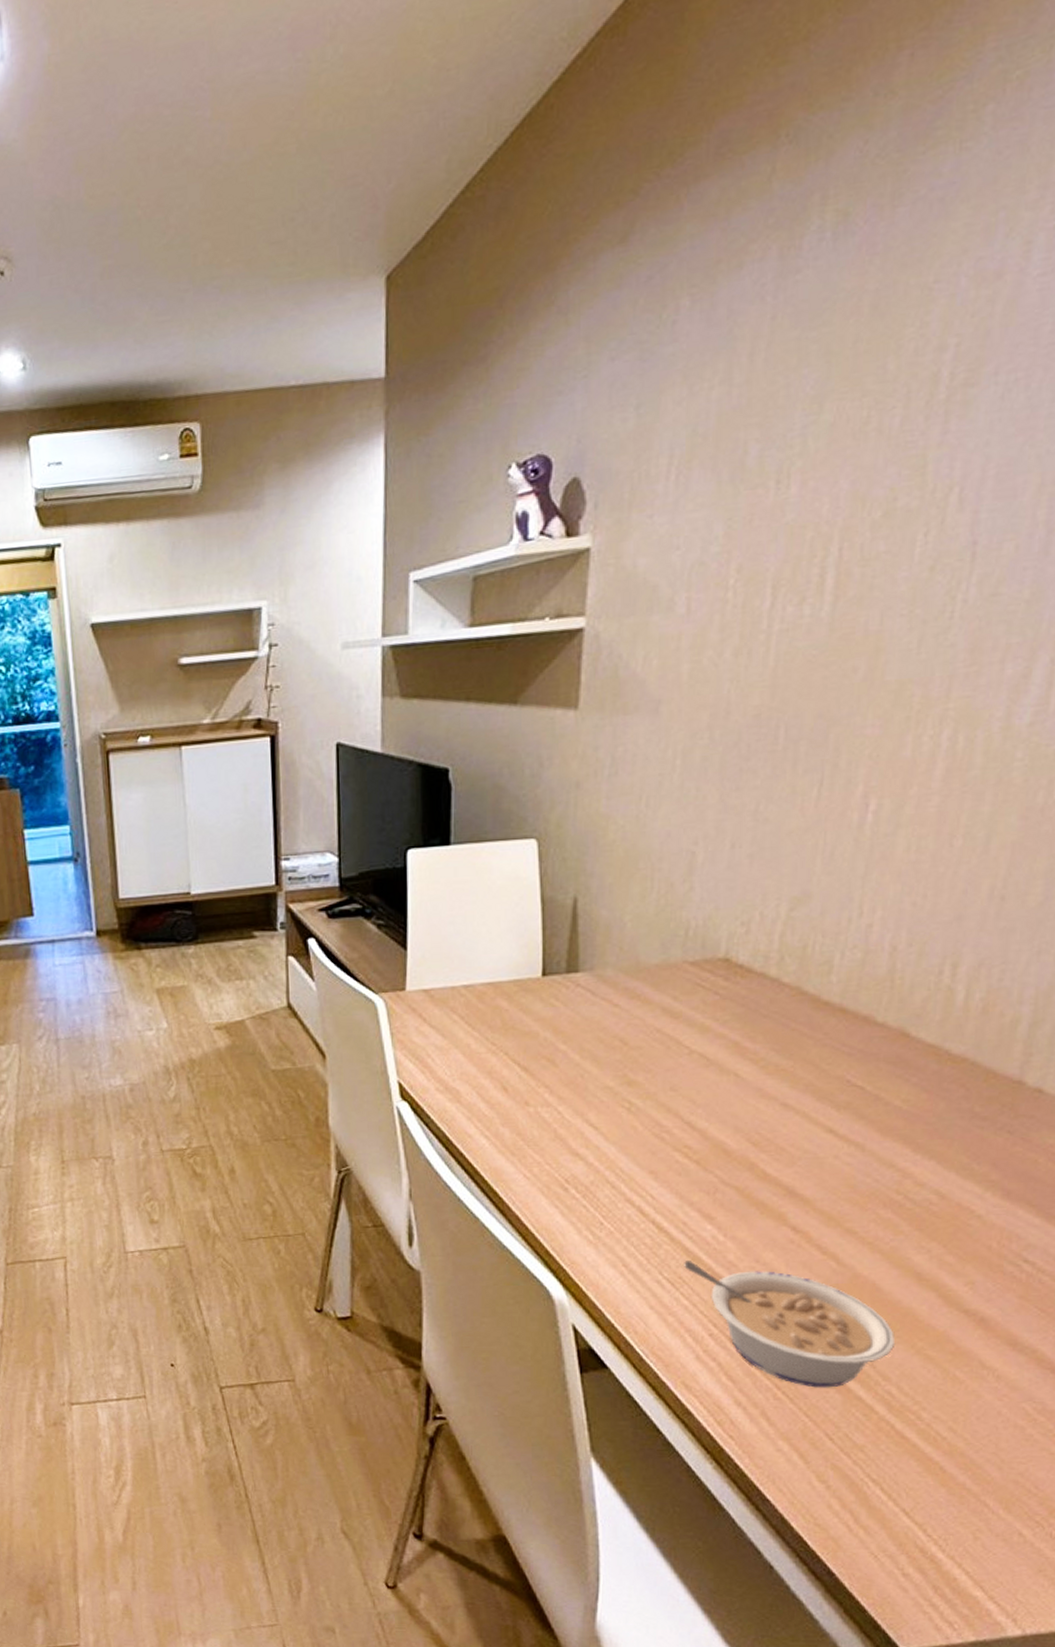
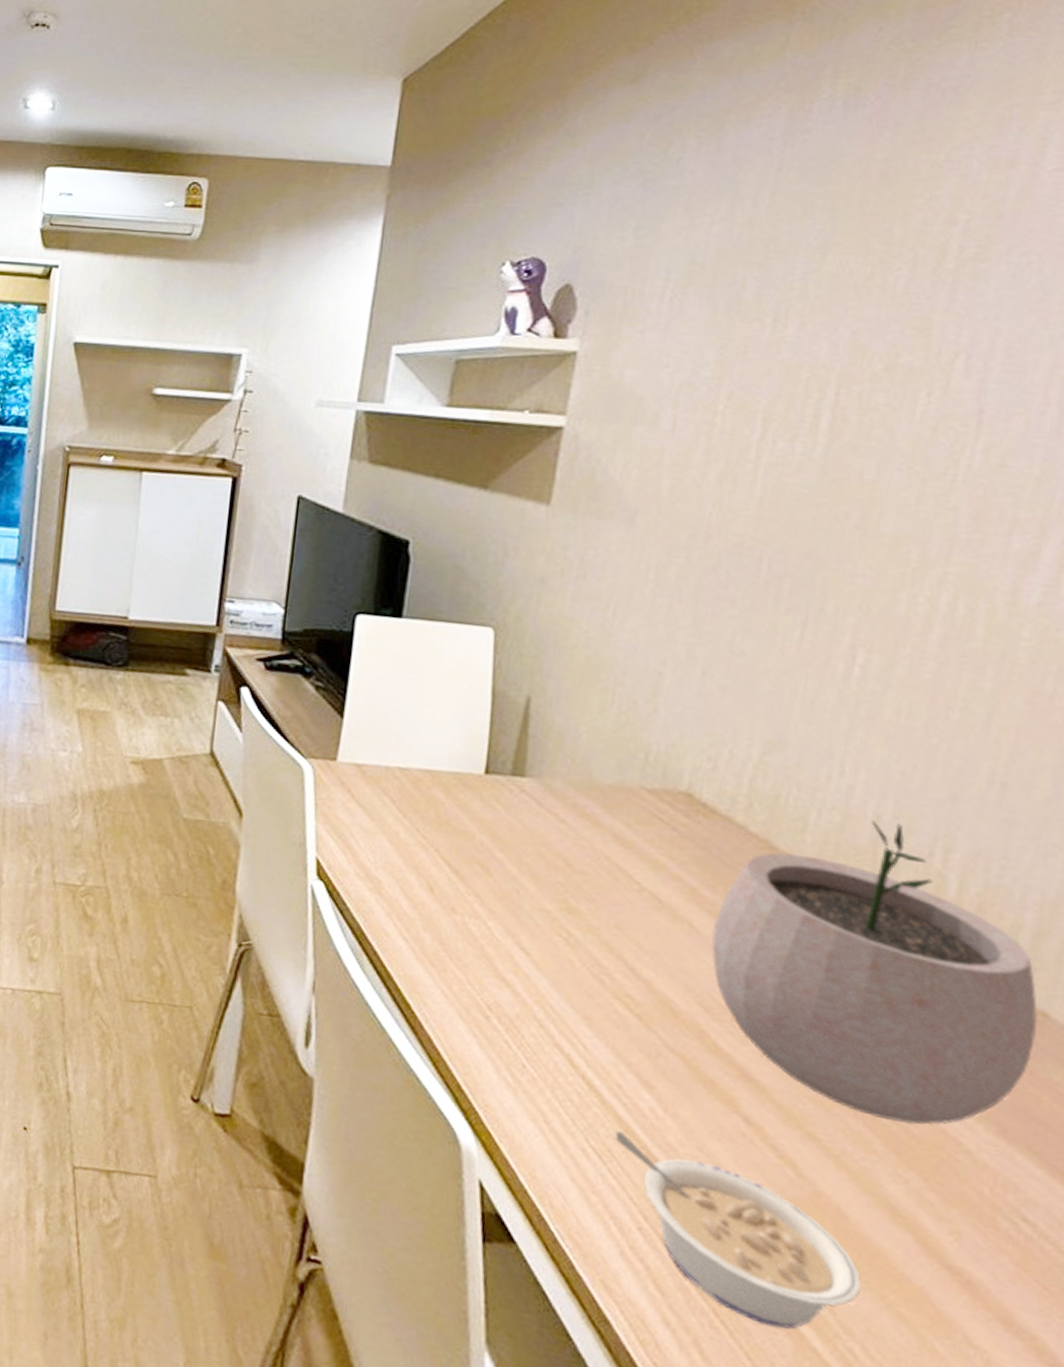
plant pot: none [754,949,1035,1205] -> present [711,820,1039,1125]

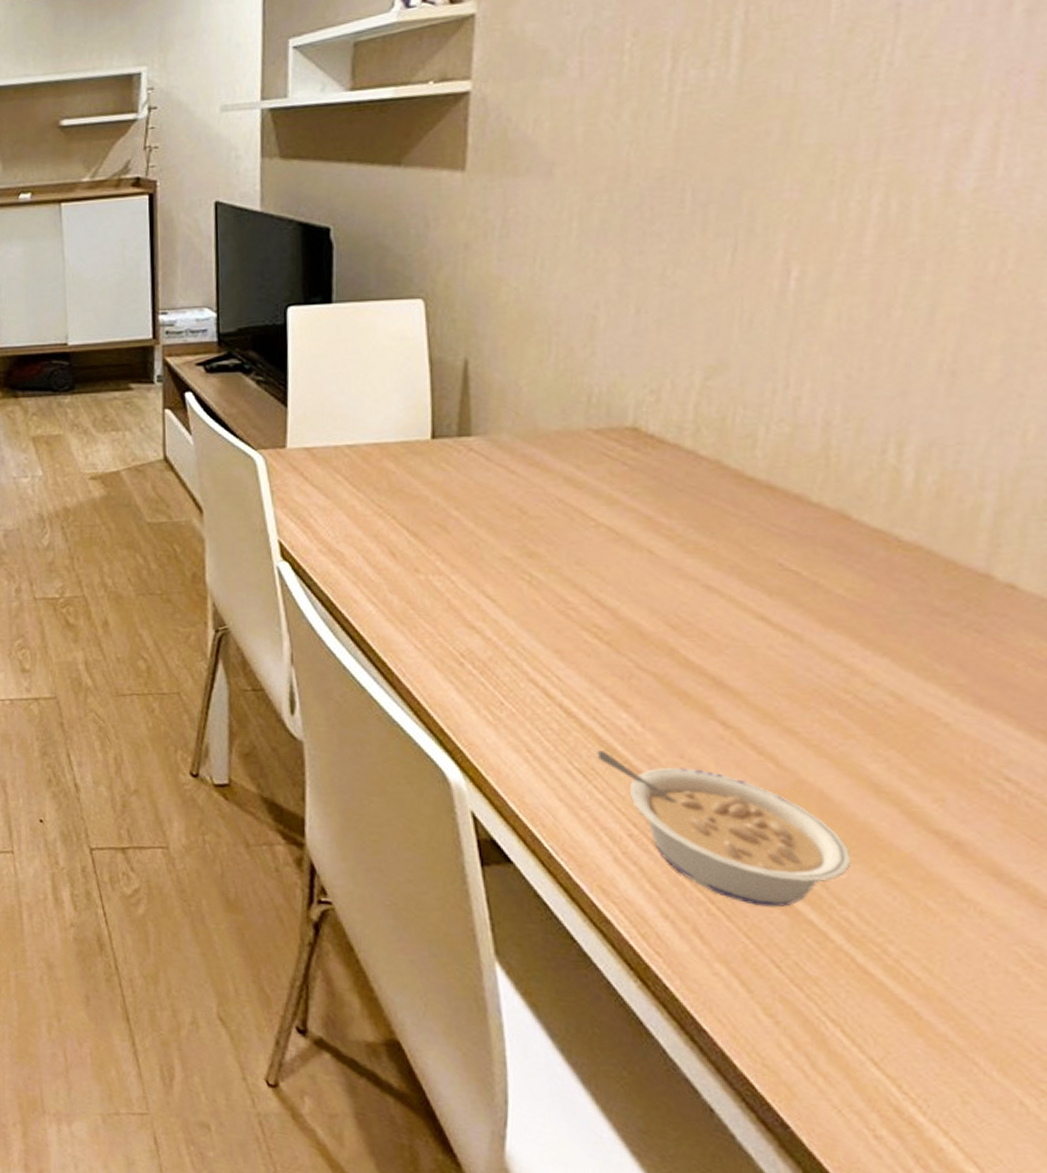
plant pot: present [711,820,1039,1125] -> none [671,425,1007,707]

